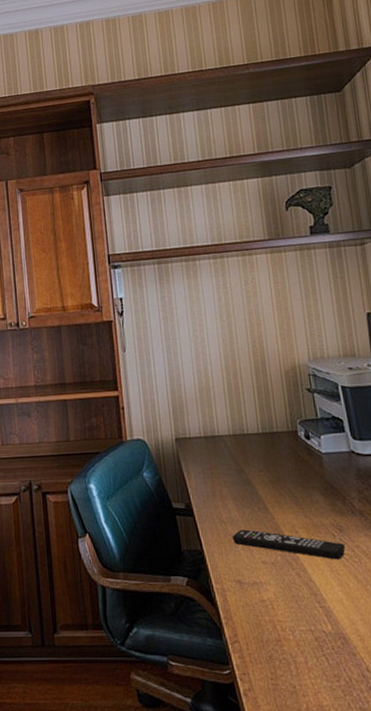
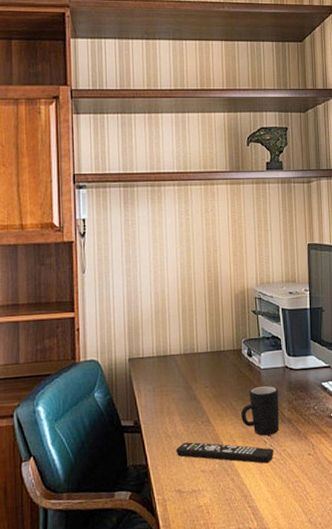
mug: none [302,472,350,529] -> present [240,385,280,436]

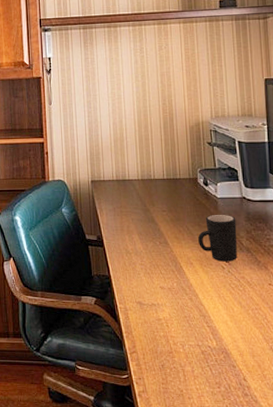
remote control: present [175,442,274,464] -> none [135,260,233,288]

